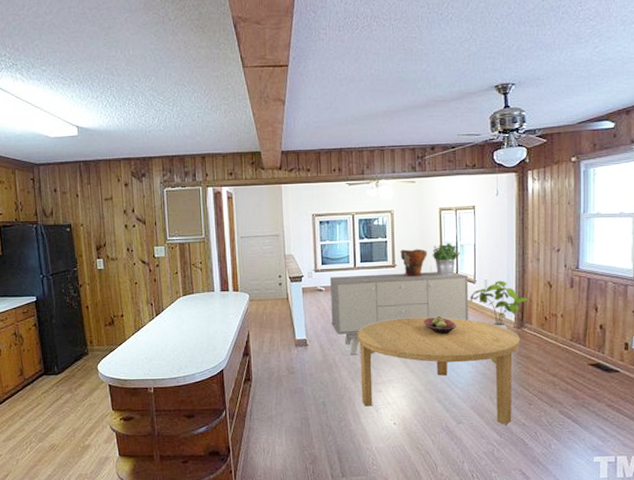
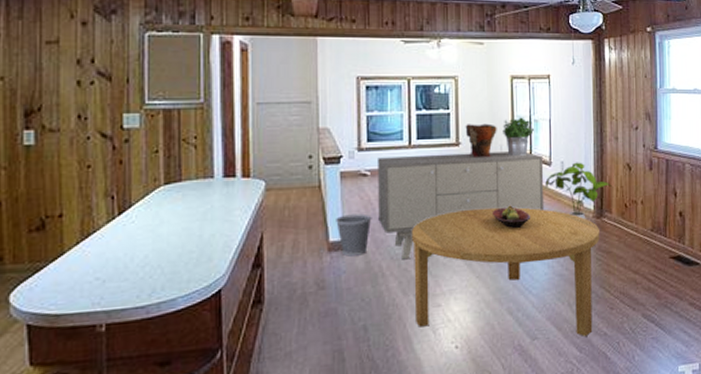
wastebasket: none [300,319,327,351] -> present [336,213,372,257]

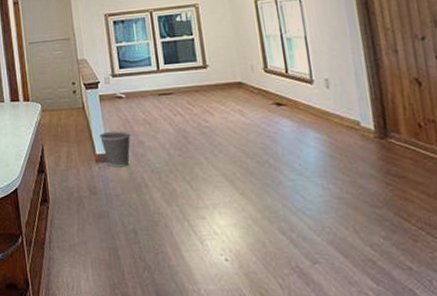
sideboard: present [378,152,545,260] -> none [130,71,311,173]
dining table: present [412,207,600,336] -> none [169,126,392,267]
decorative urn: present [465,123,497,158] -> none [210,45,246,79]
fruit bowl: present [491,205,531,229] -> none [249,124,296,148]
potted plant: present [503,117,534,156] -> none [251,36,288,76]
house plant: present [545,162,612,219] -> none [308,78,397,139]

